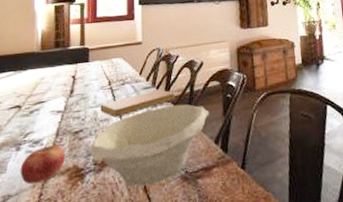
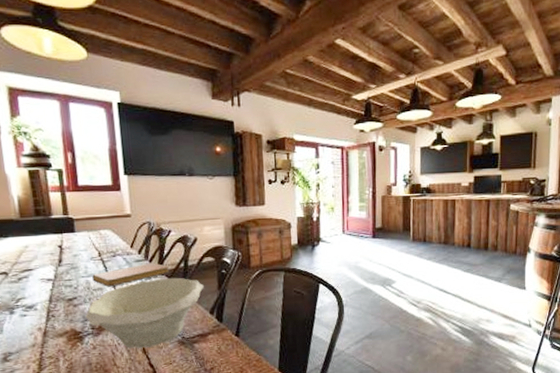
apple: present [20,142,66,185] -> none [17,307,63,344]

